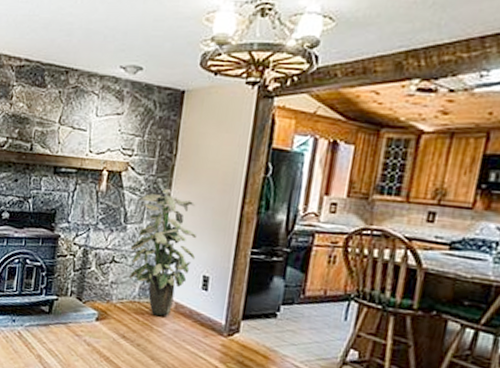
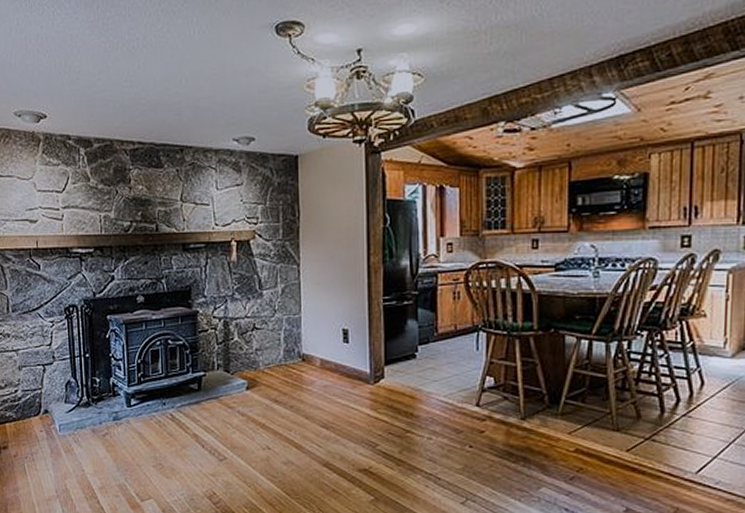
indoor plant: present [129,188,196,316] -> none [269,250,332,374]

